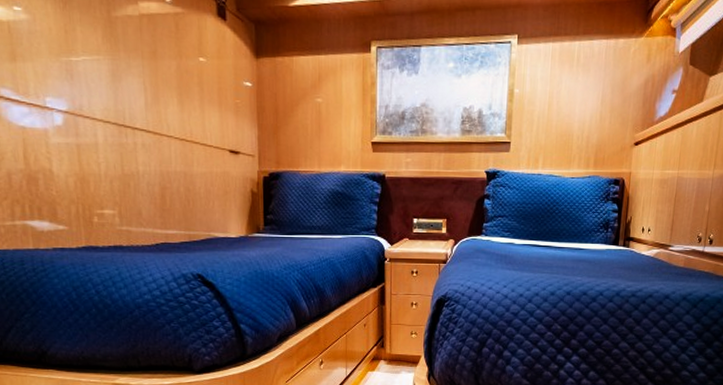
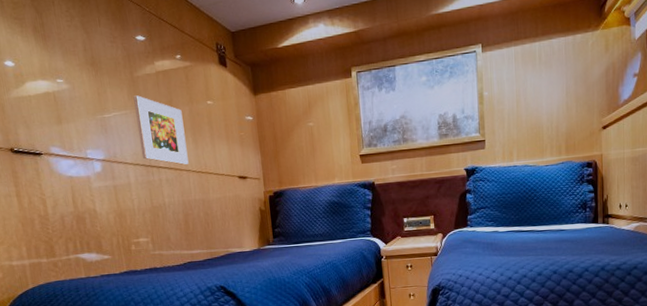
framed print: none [109,39,171,129] -> present [133,95,189,165]

